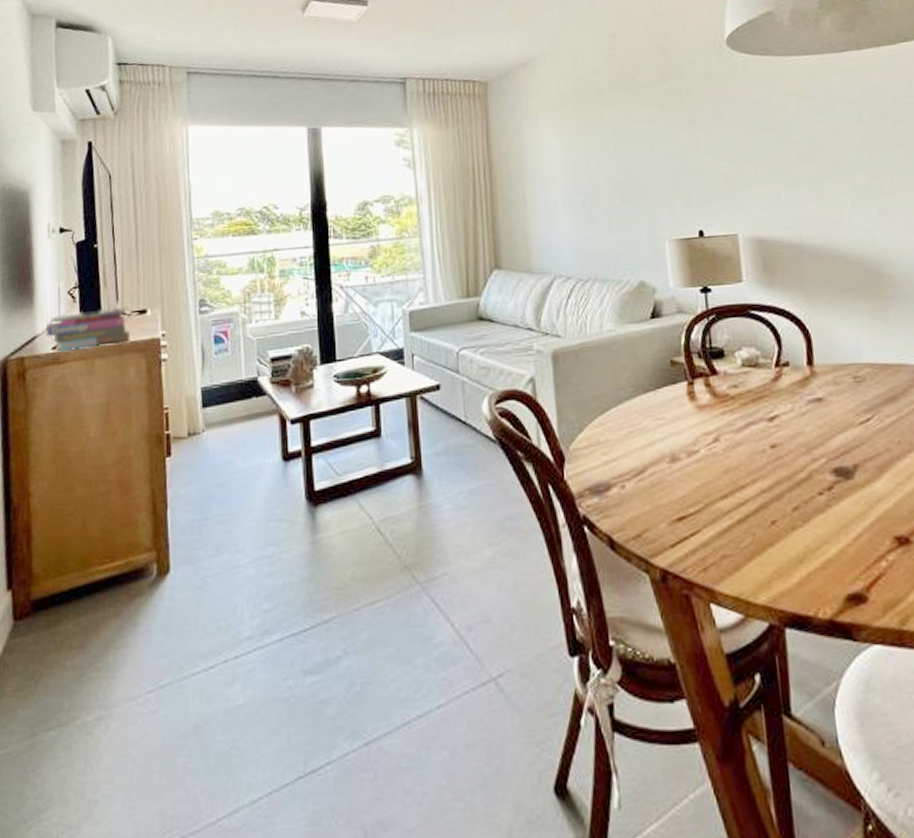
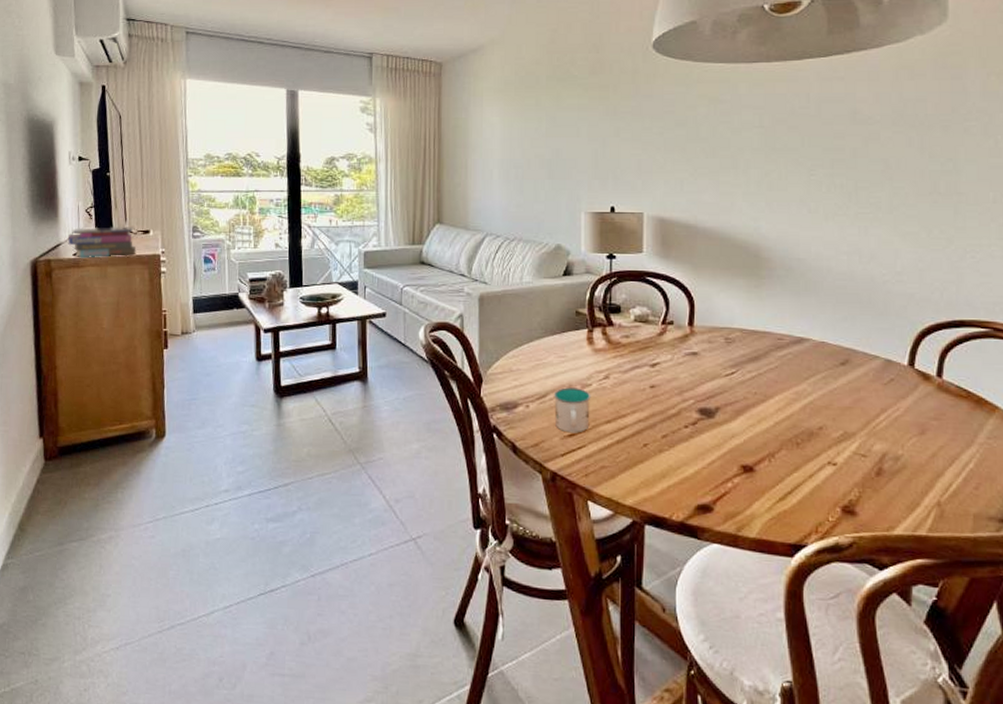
mug: none [653,457,702,516] -> present [553,387,591,433]

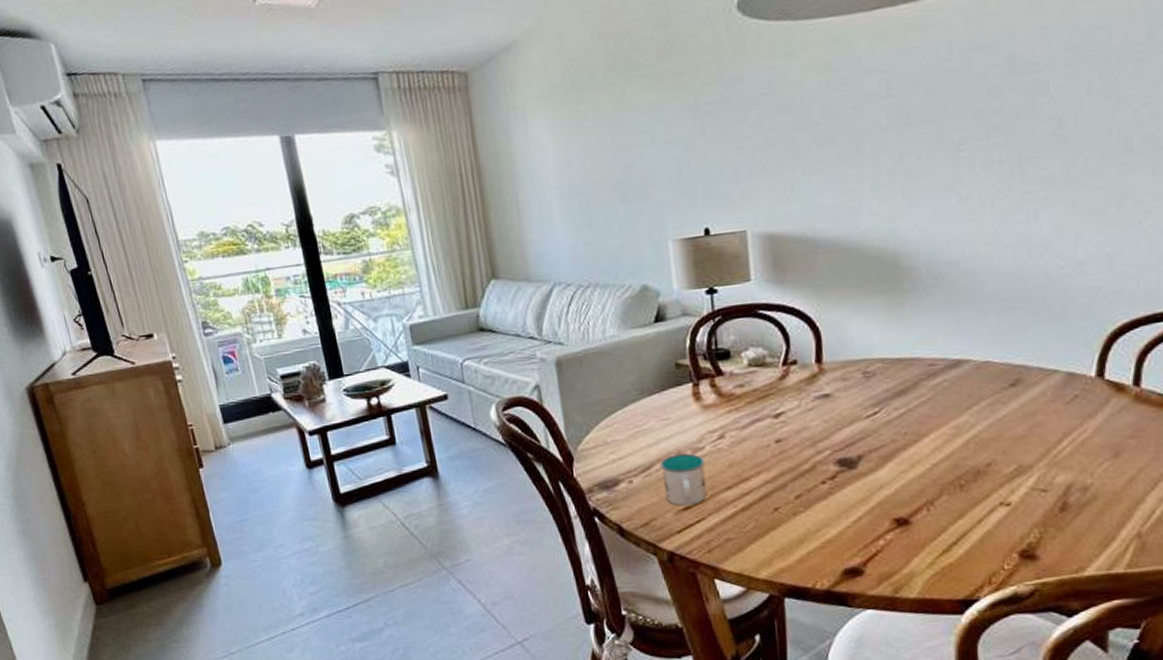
books: present [68,226,136,258] -> none [61,332,144,377]

